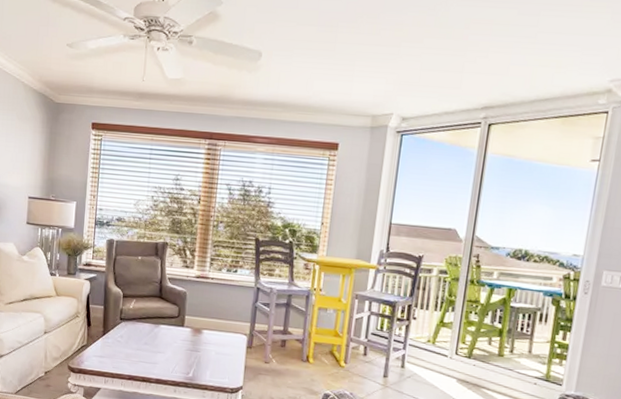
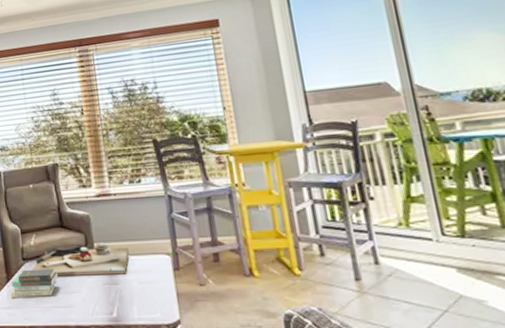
books: none [104,327,149,353] -> present [10,268,58,299]
decorative tray: none [127,312,214,345] -> present [32,242,129,277]

